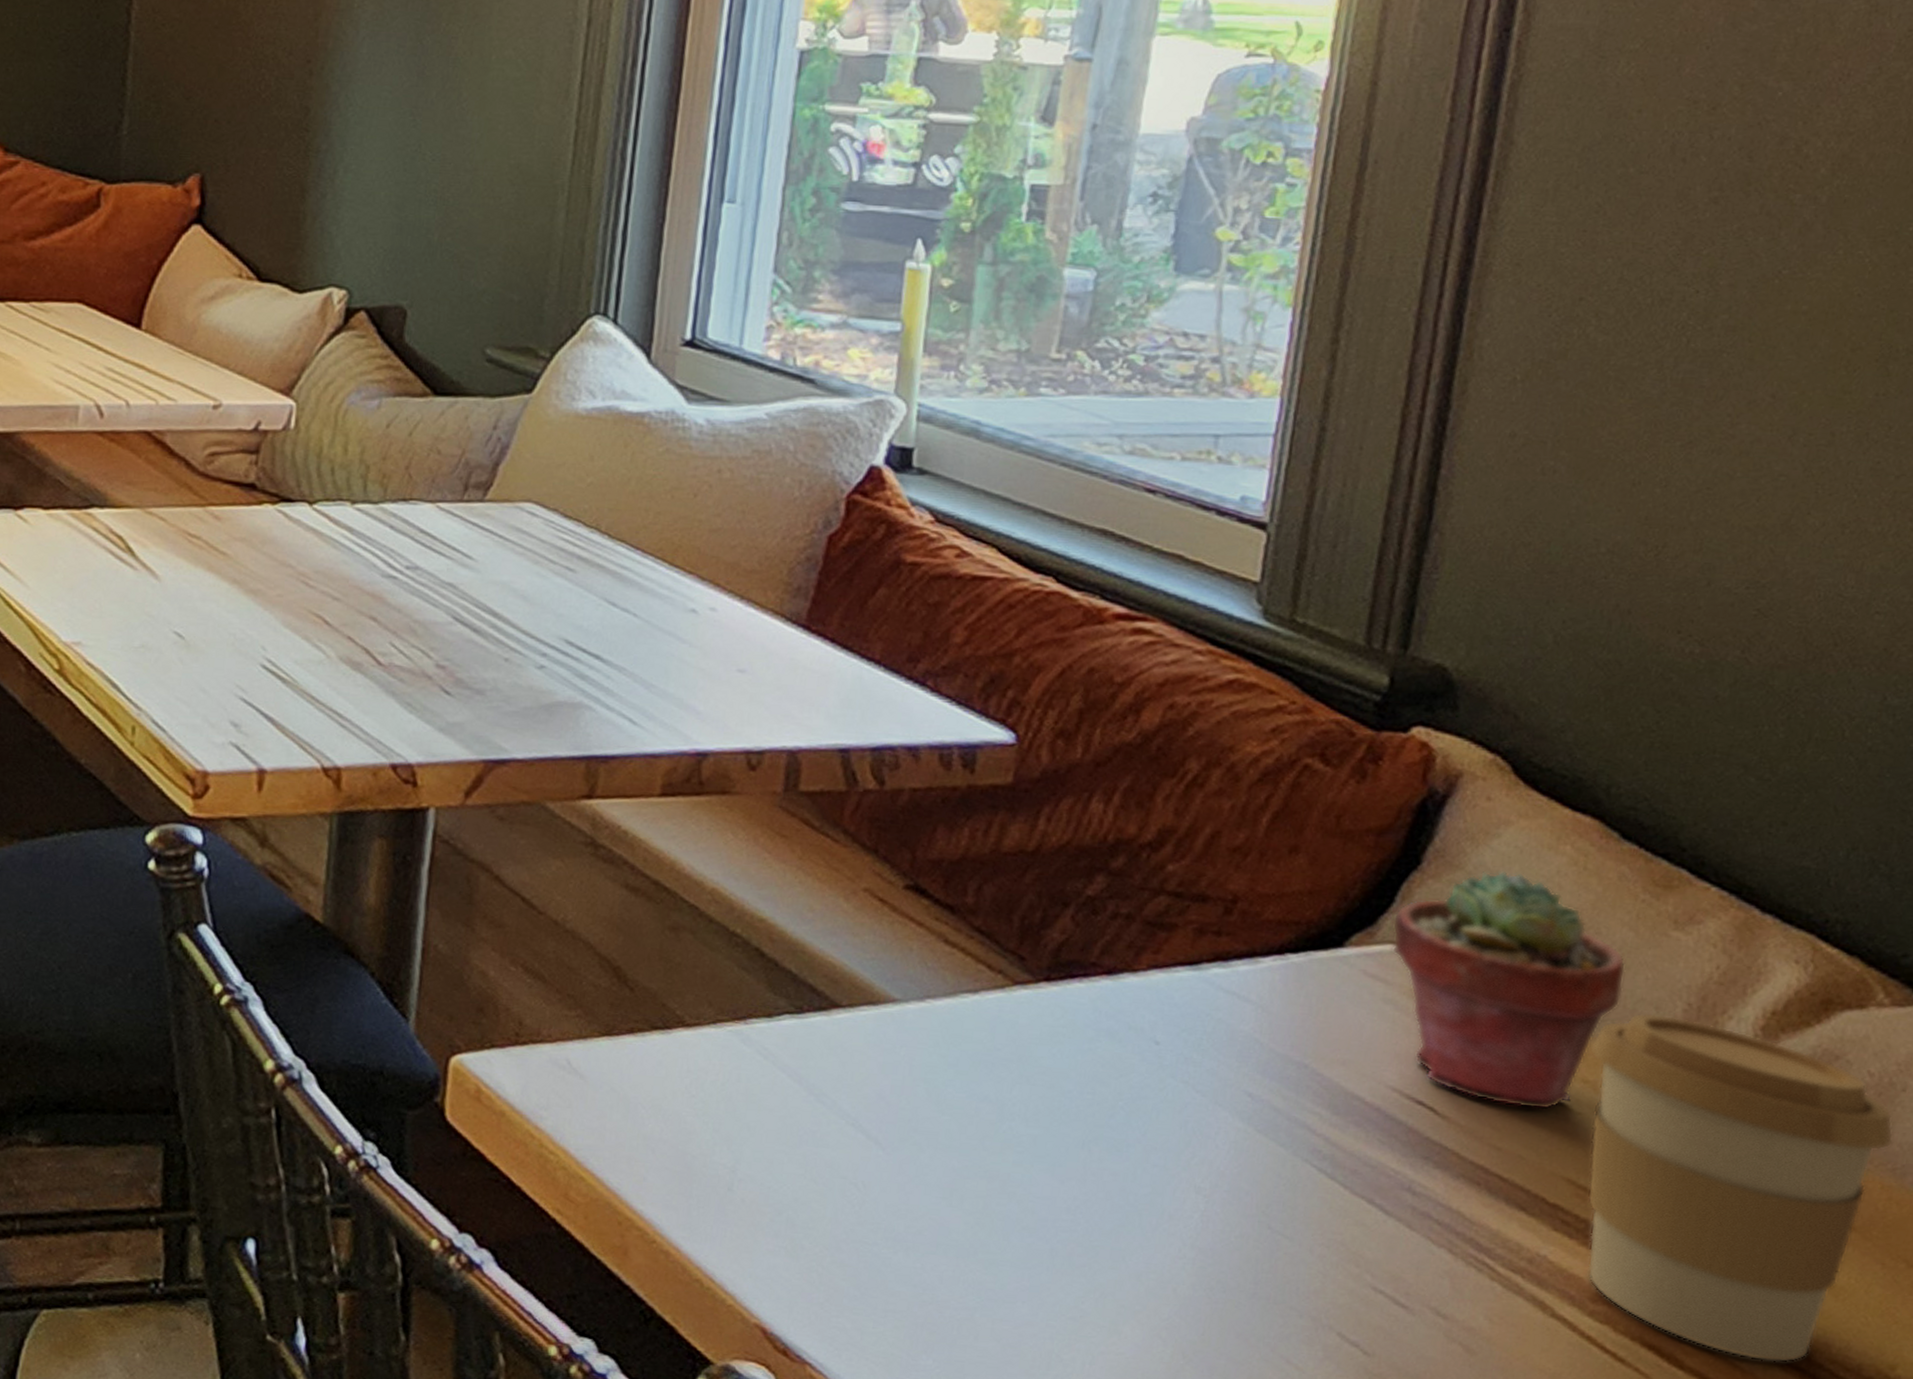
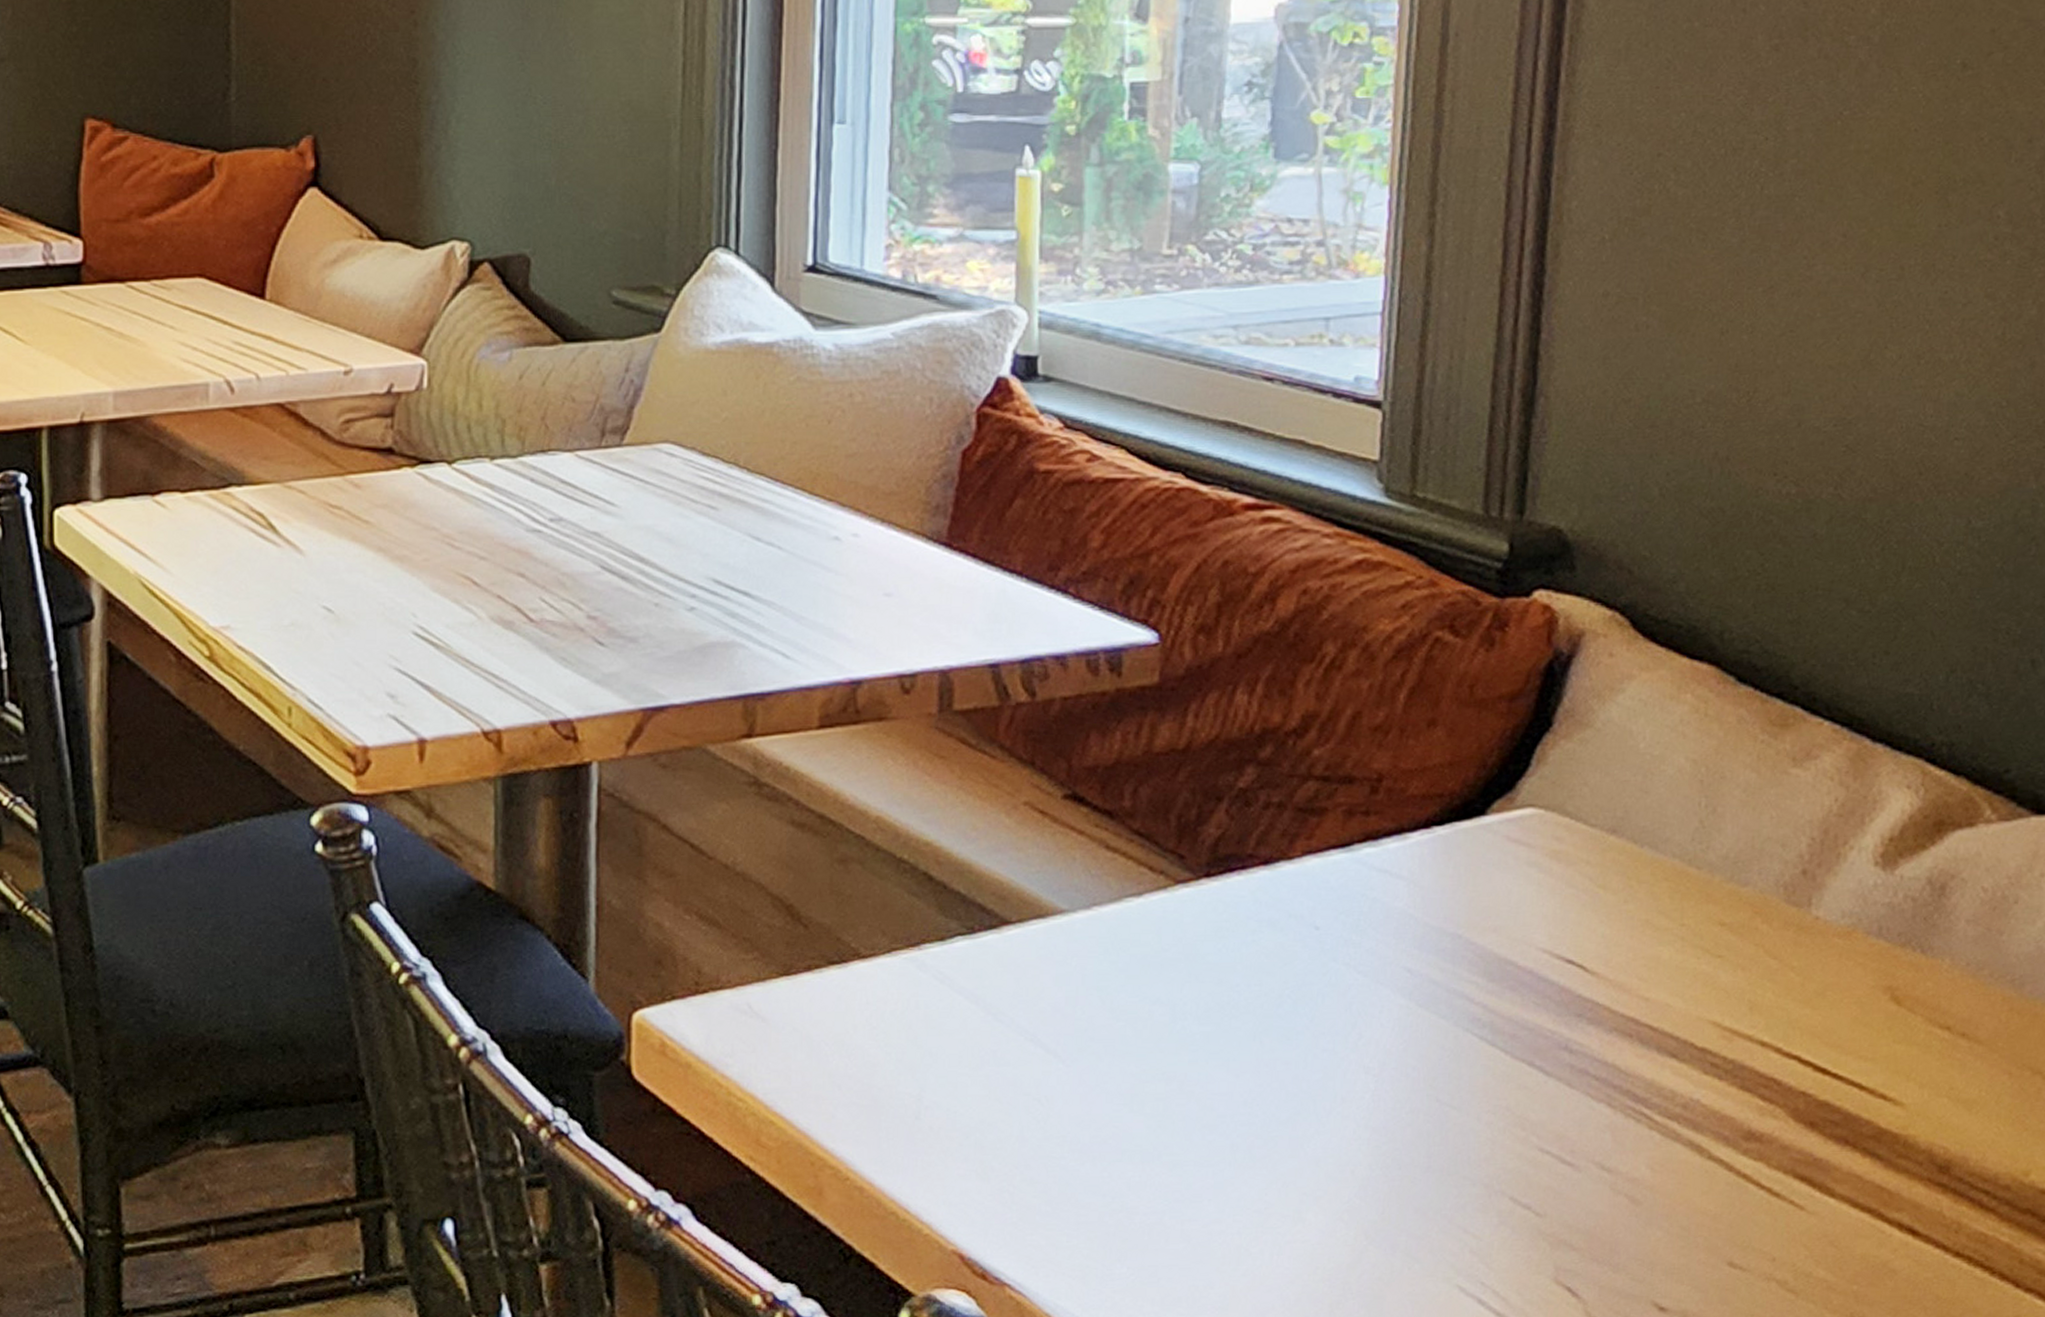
potted succulent: present [1392,870,1627,1110] -> none [1530,724,1752,957]
coffee cup: present [1587,1012,1894,1363] -> none [1723,850,2010,1181]

